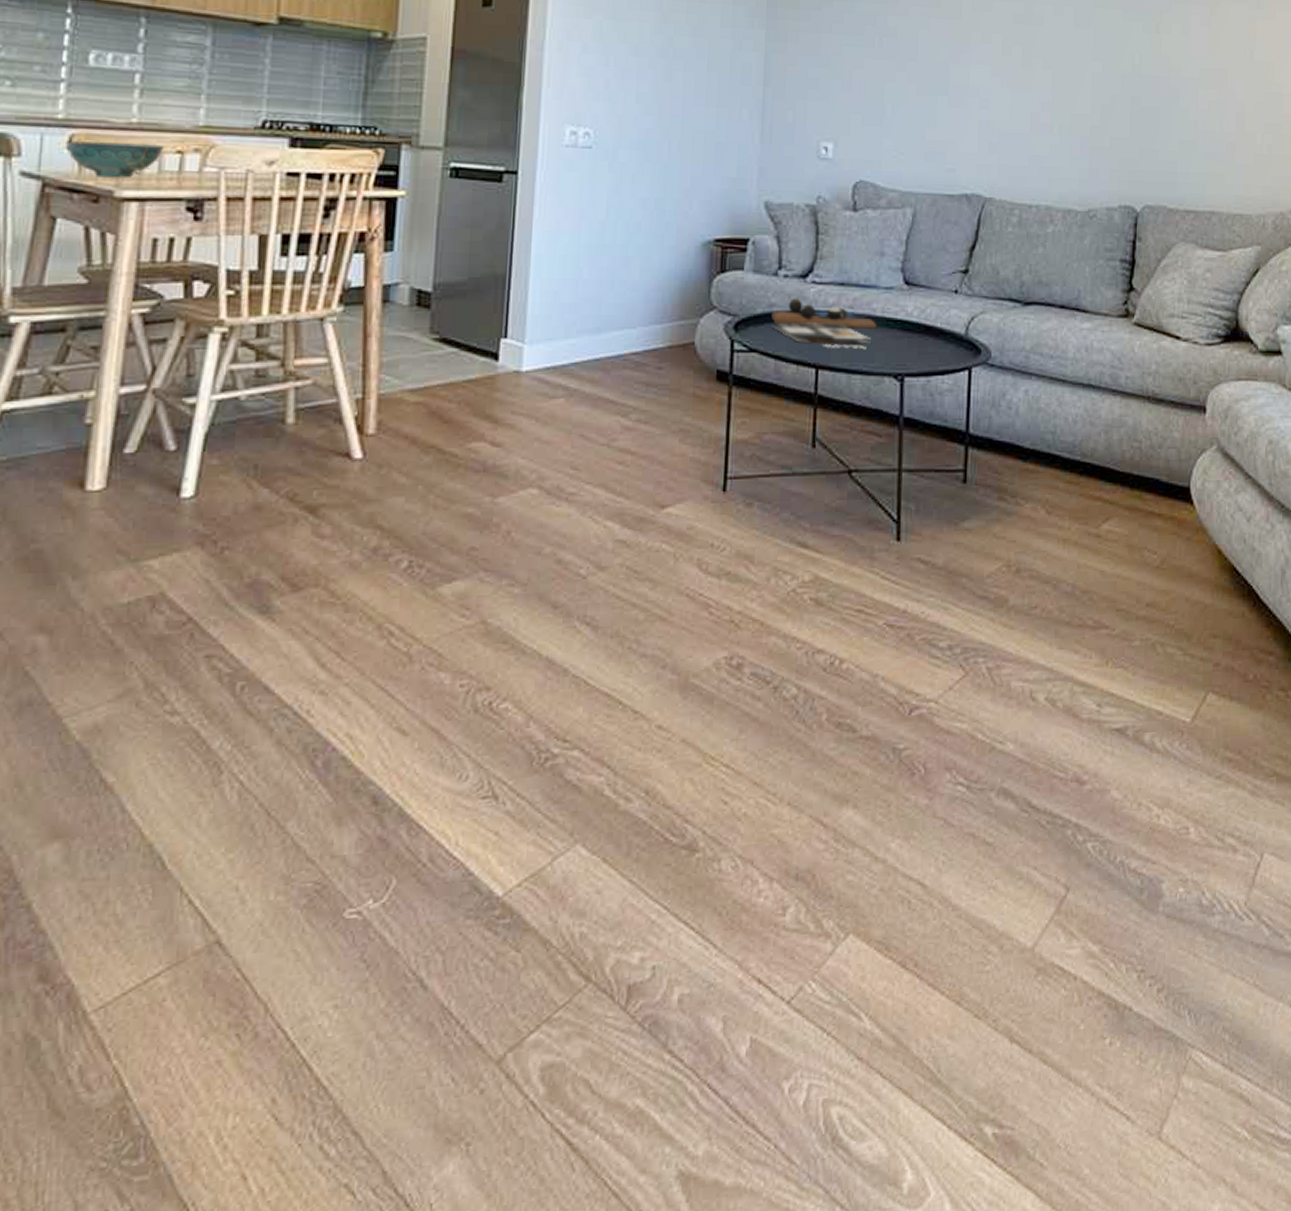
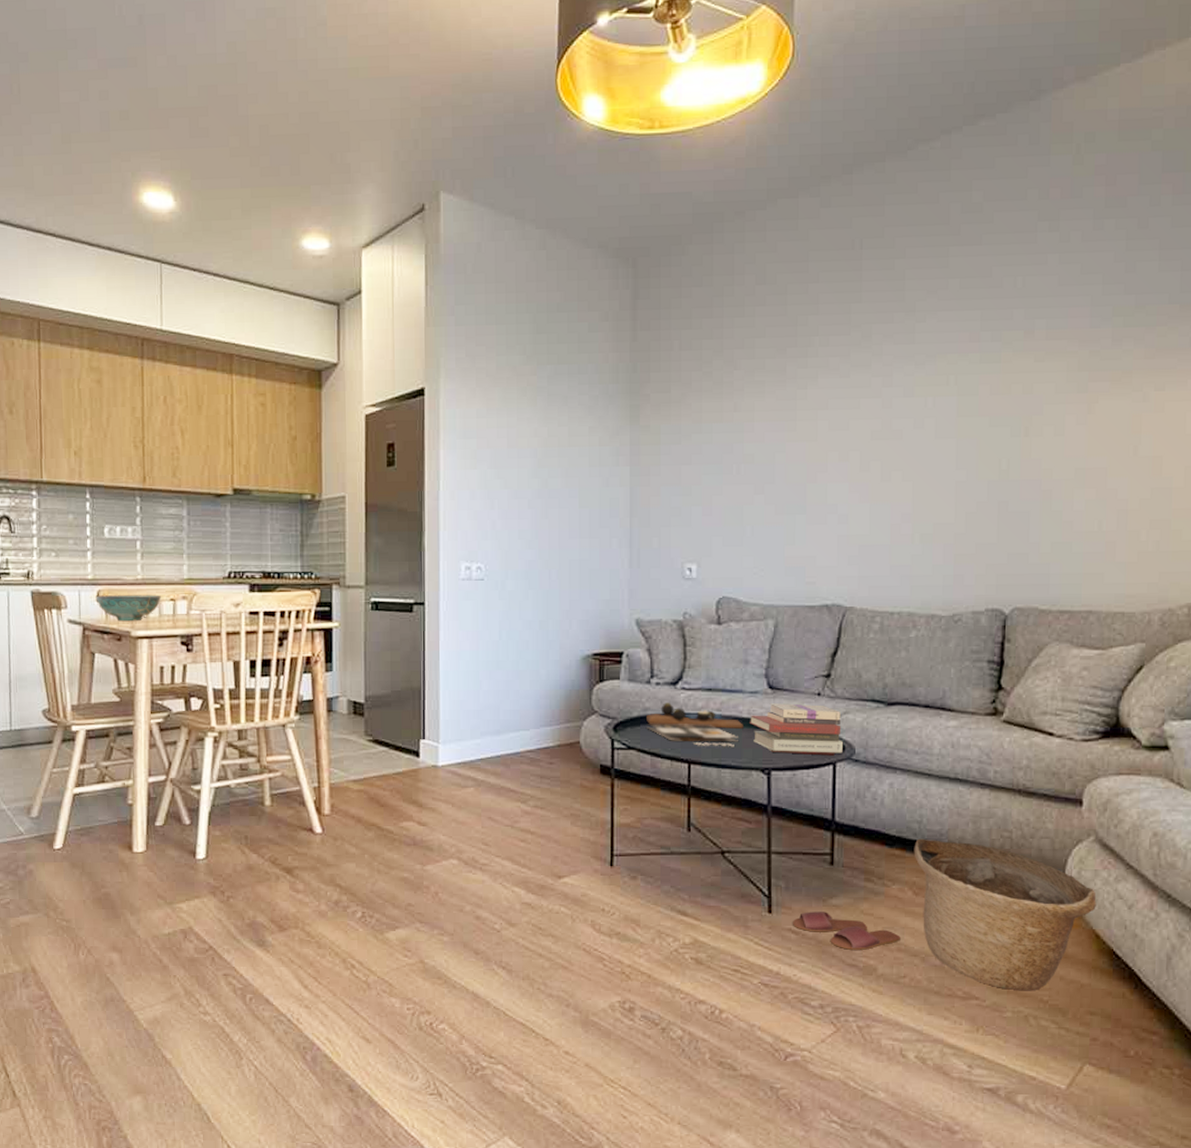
books: none [884,301,979,360] -> present [750,703,843,756]
slippers: none [922,537,1033,580] -> present [793,911,900,950]
basket: none [1047,451,1219,616] -> present [914,838,1096,991]

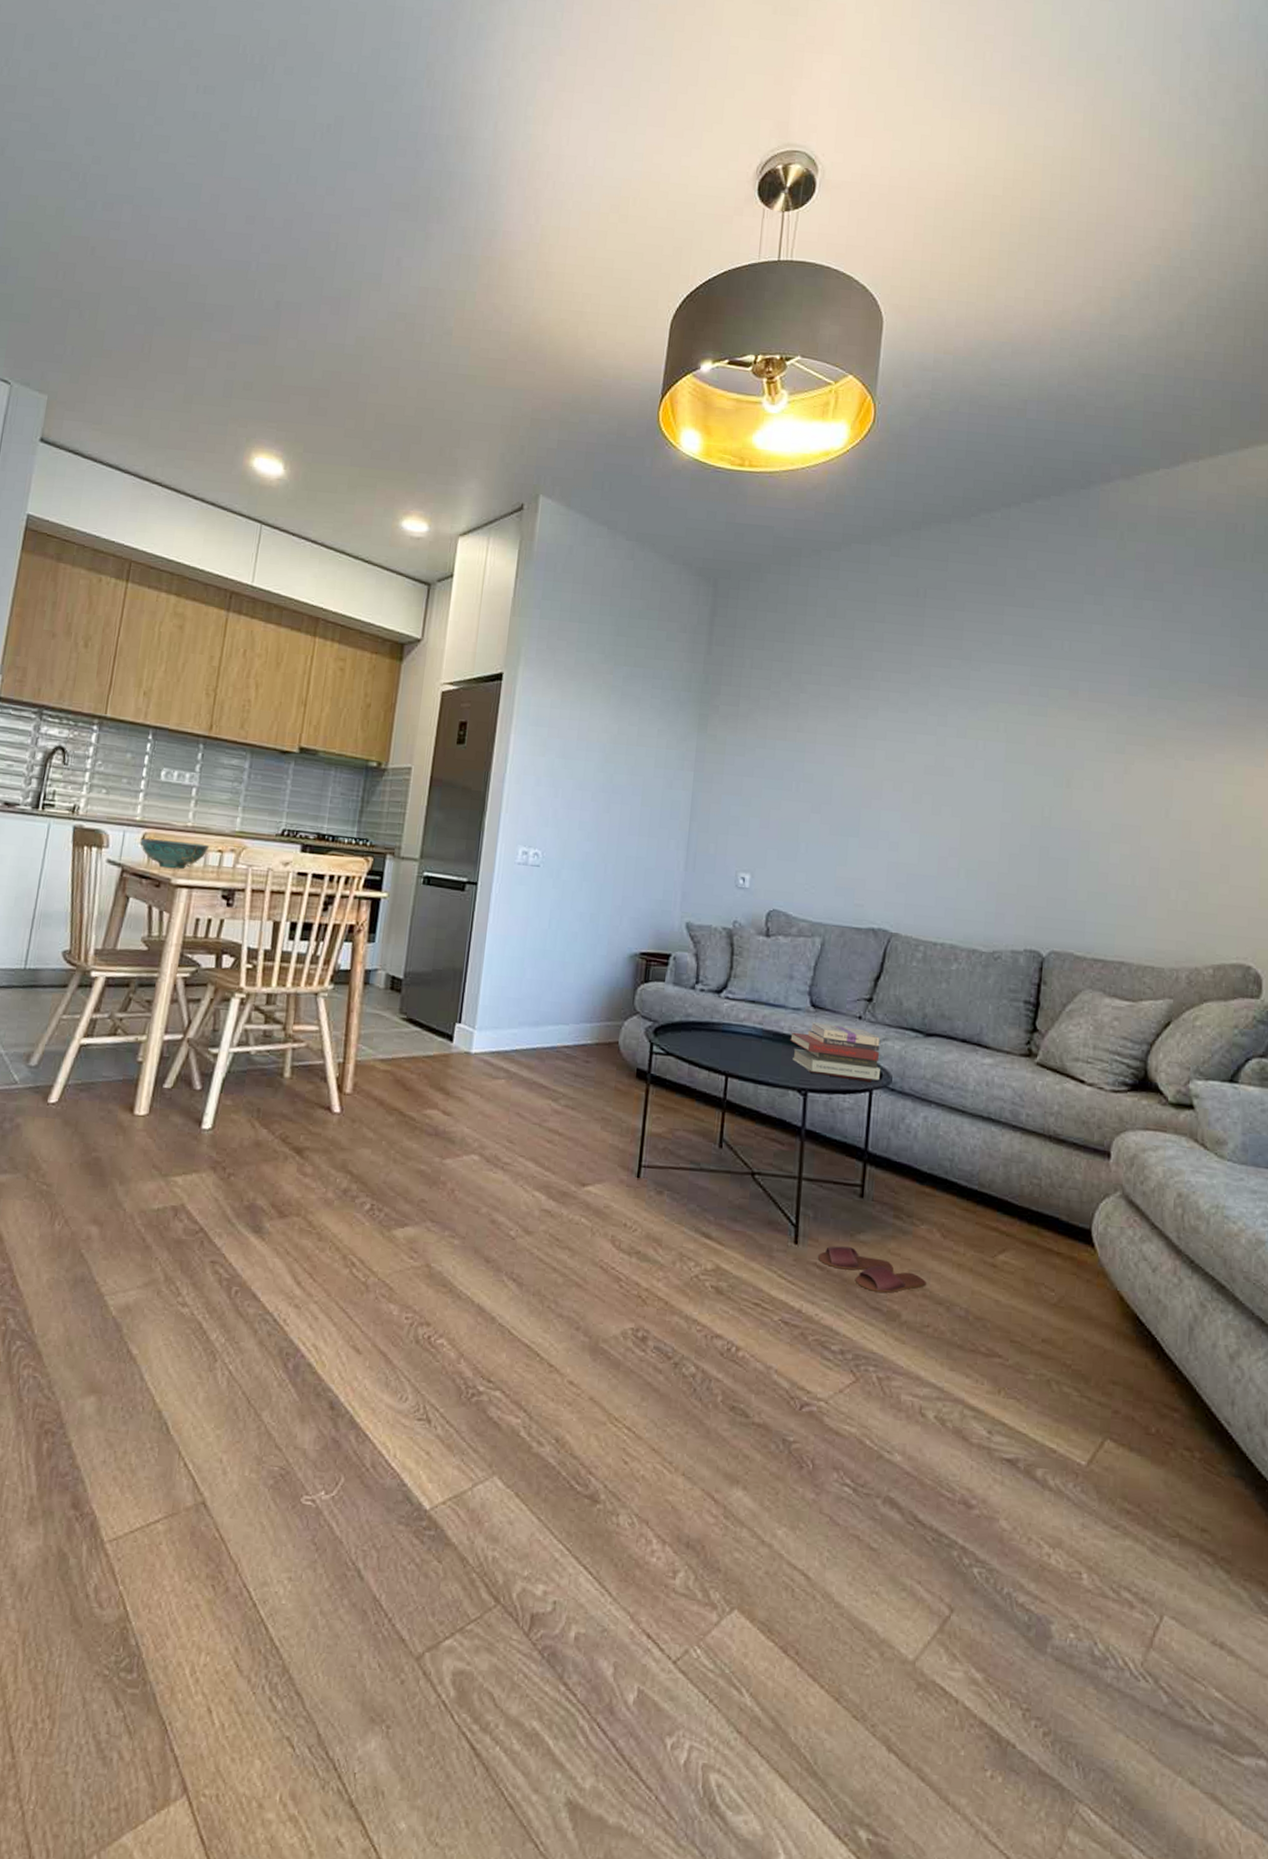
decorative tray: present [645,703,743,730] -> none [687,1010,784,1046]
magazine: present [647,724,738,747] -> none [687,1030,778,1064]
basket: present [914,838,1096,991] -> none [944,1177,1121,1353]

